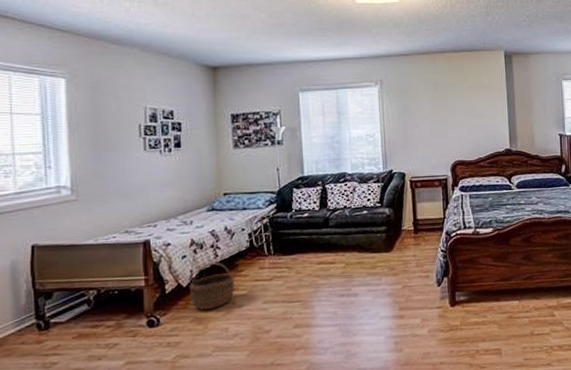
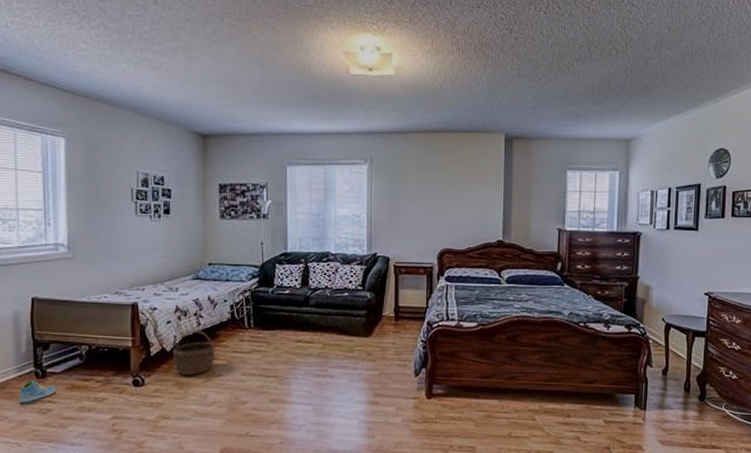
sneaker: none [18,333,62,360] -> present [19,380,56,403]

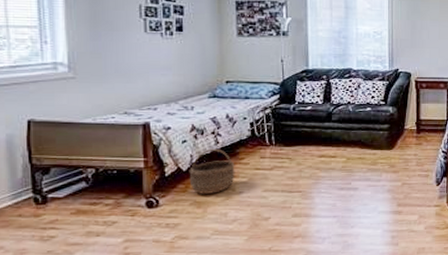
sneaker: present [19,380,56,403] -> none [15,206,60,232]

